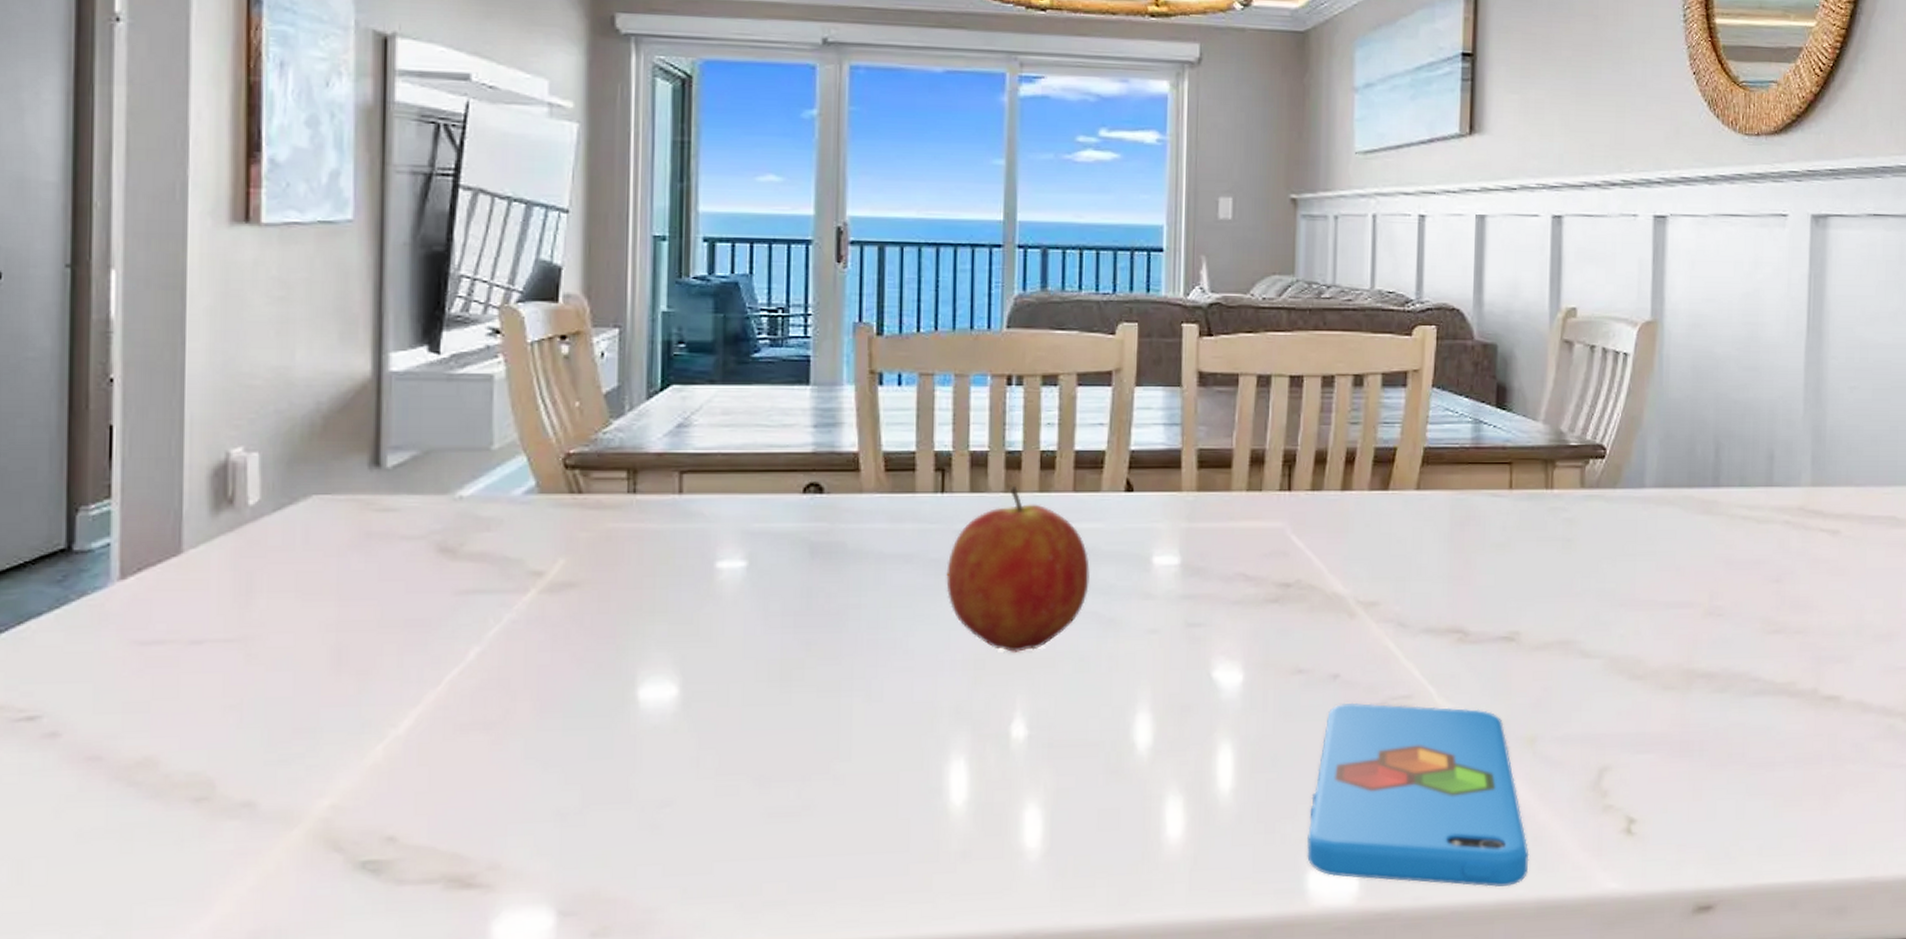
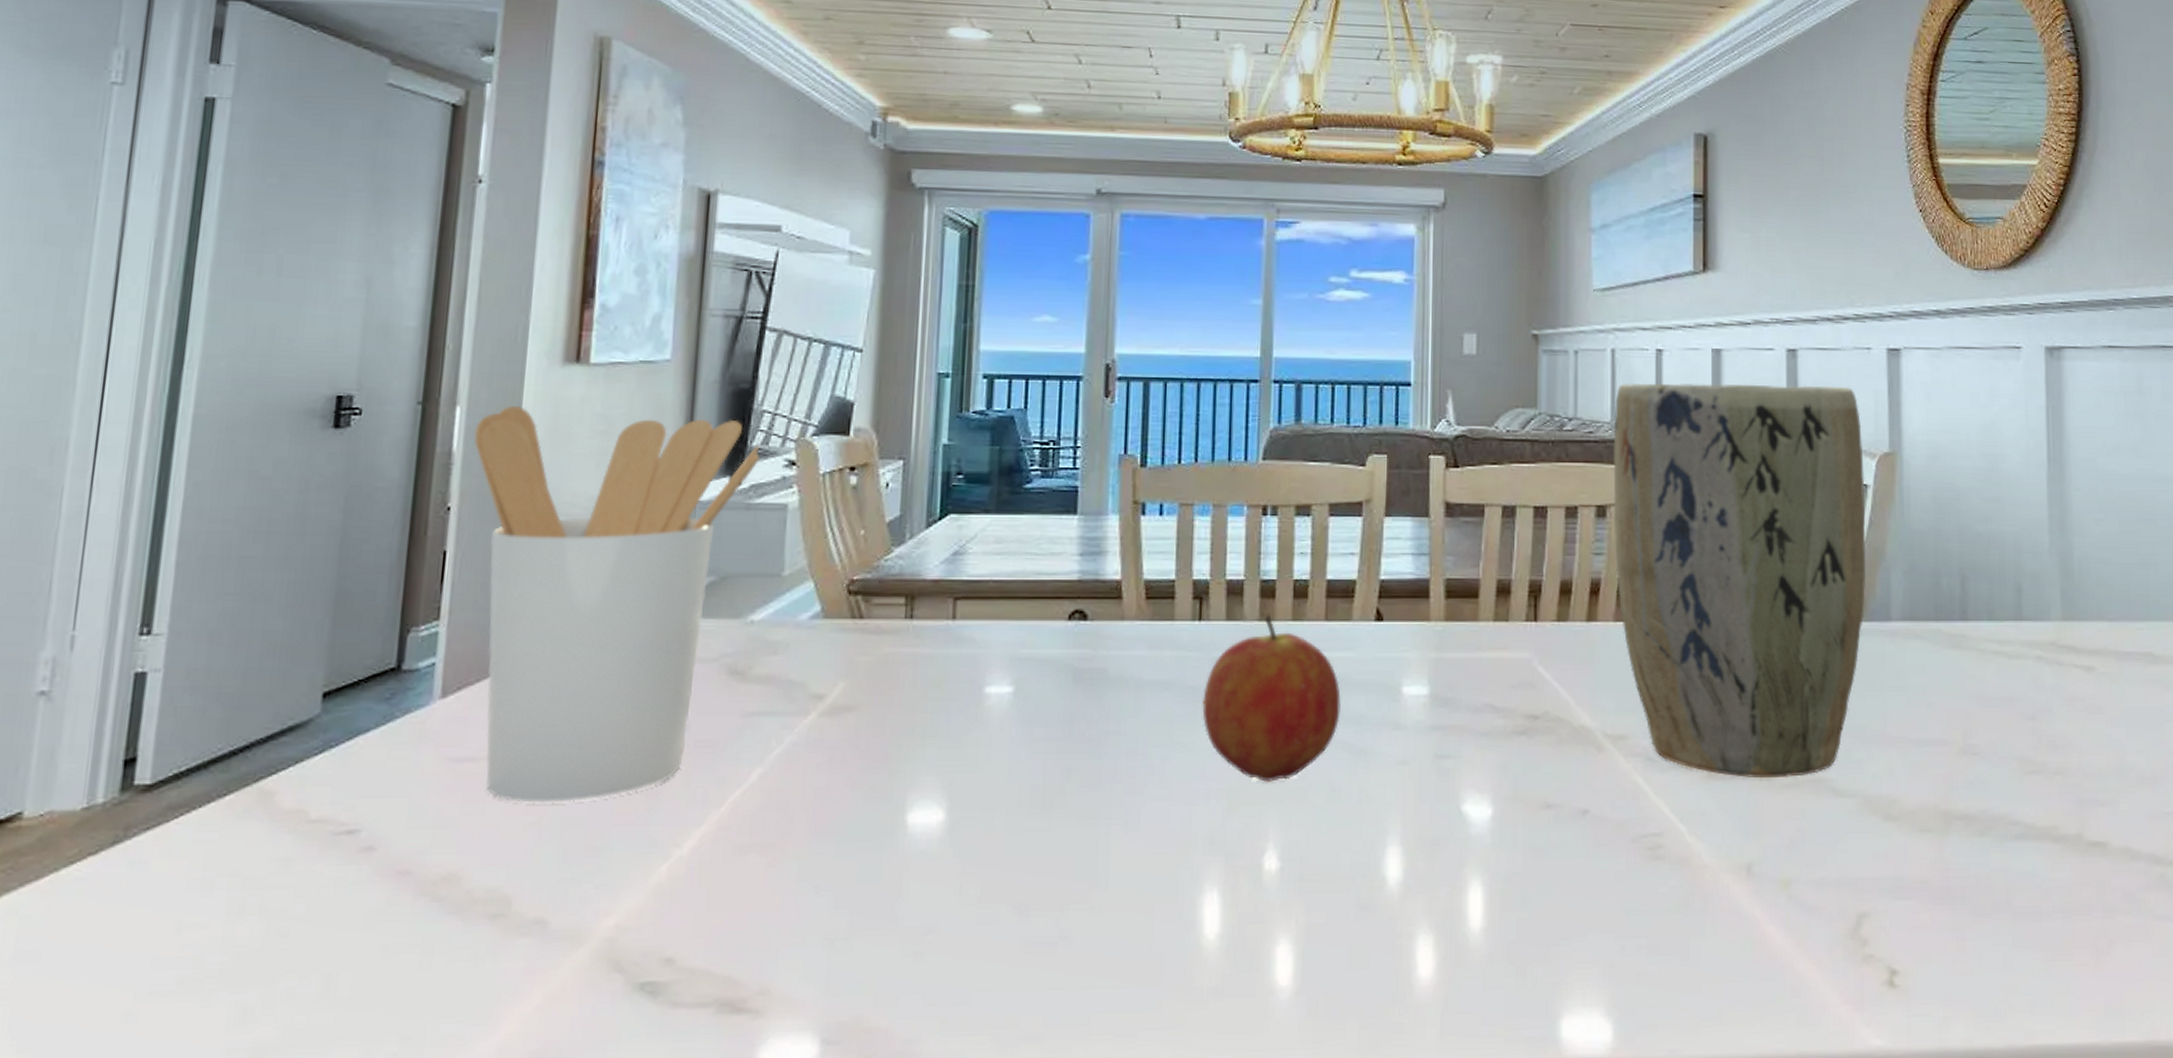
utensil holder: none [134,270,460,686] -> present [474,406,760,803]
smartphone: present [1307,702,1529,887] -> none [1559,839,1788,1041]
plant pot: none [1370,249,1626,642] -> present [1613,382,1866,779]

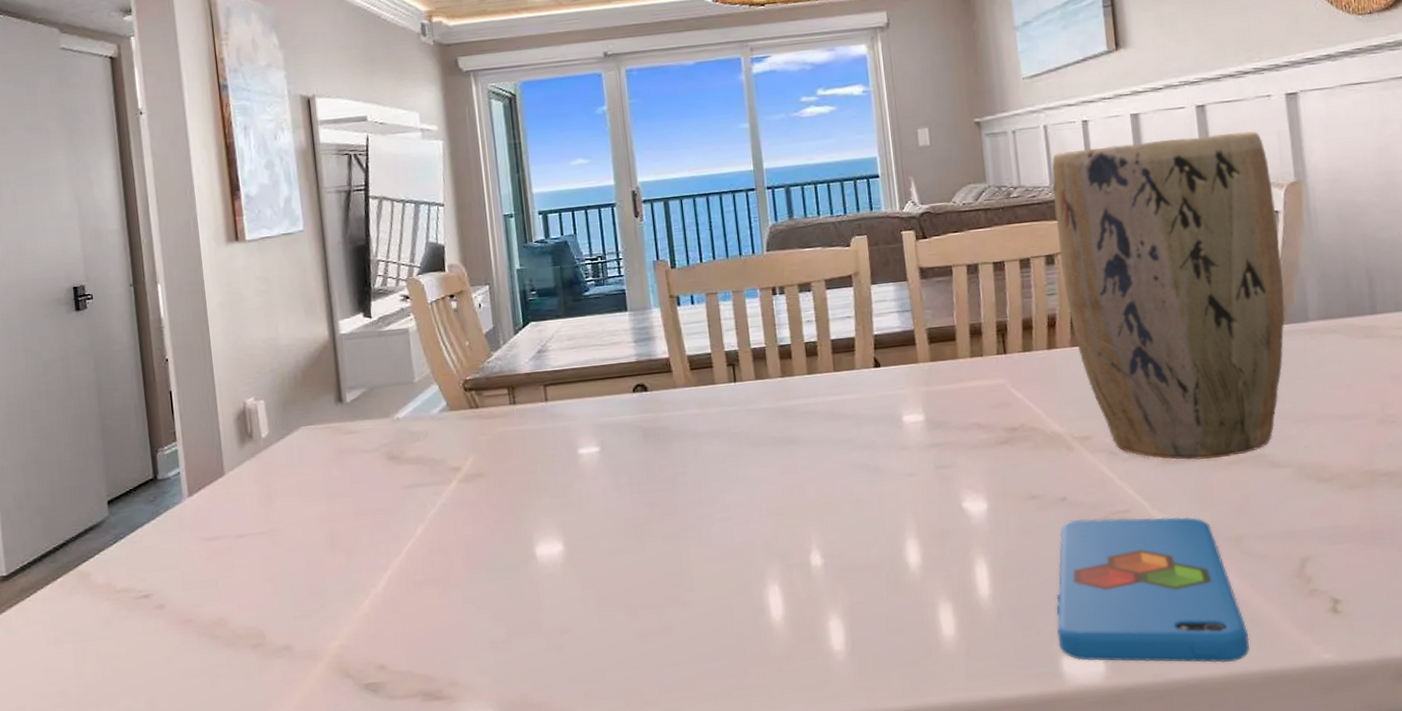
utensil holder: present [474,406,760,803] -> none [174,269,382,565]
fruit: present [1202,614,1341,782] -> none [745,371,856,500]
smartphone: none [1559,839,1788,1041] -> present [1056,517,1249,663]

